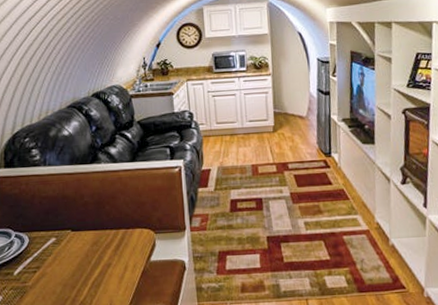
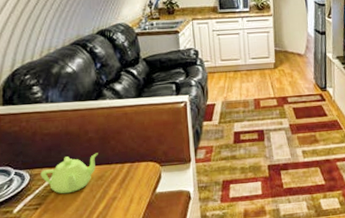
teapot: none [39,217,93,259] -> present [40,153,98,194]

